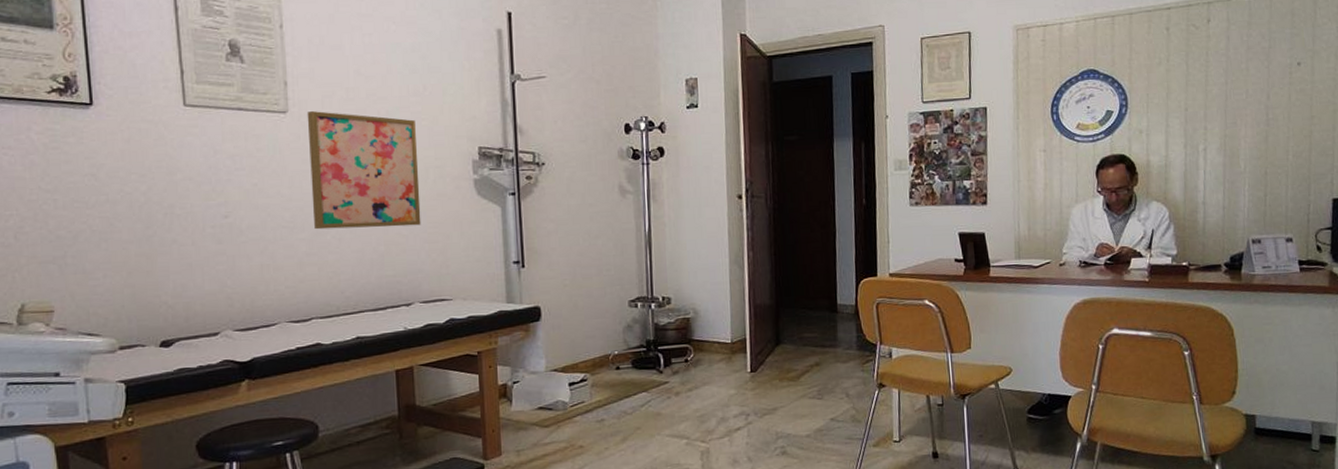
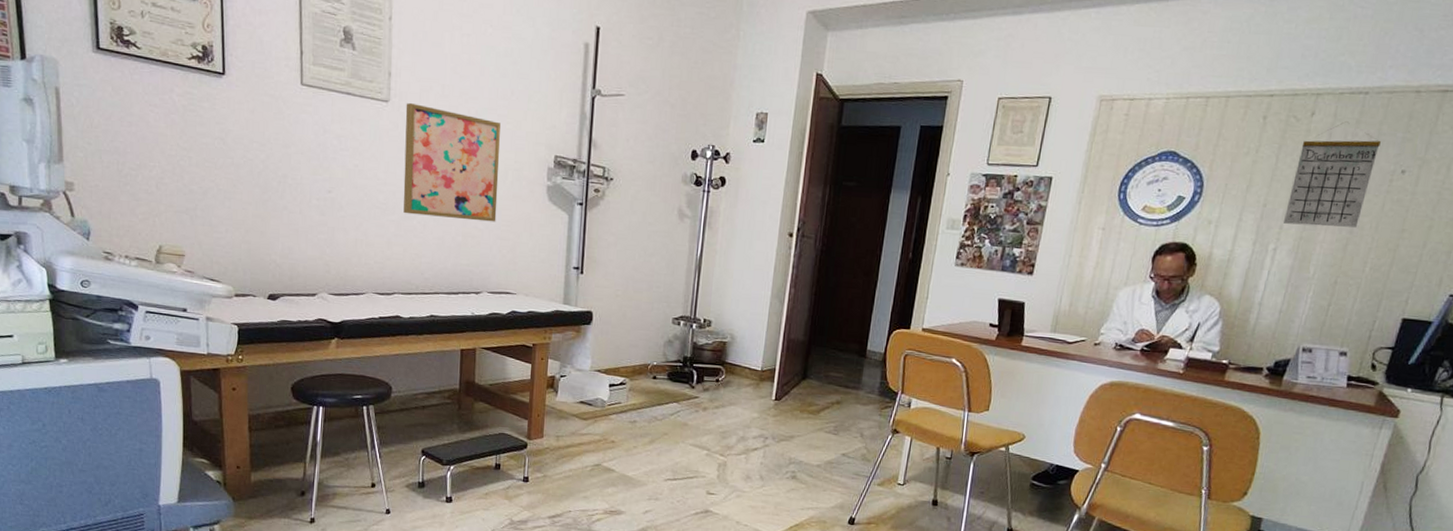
calendar: none [1206,24,1273,124] -> present [1283,121,1381,228]

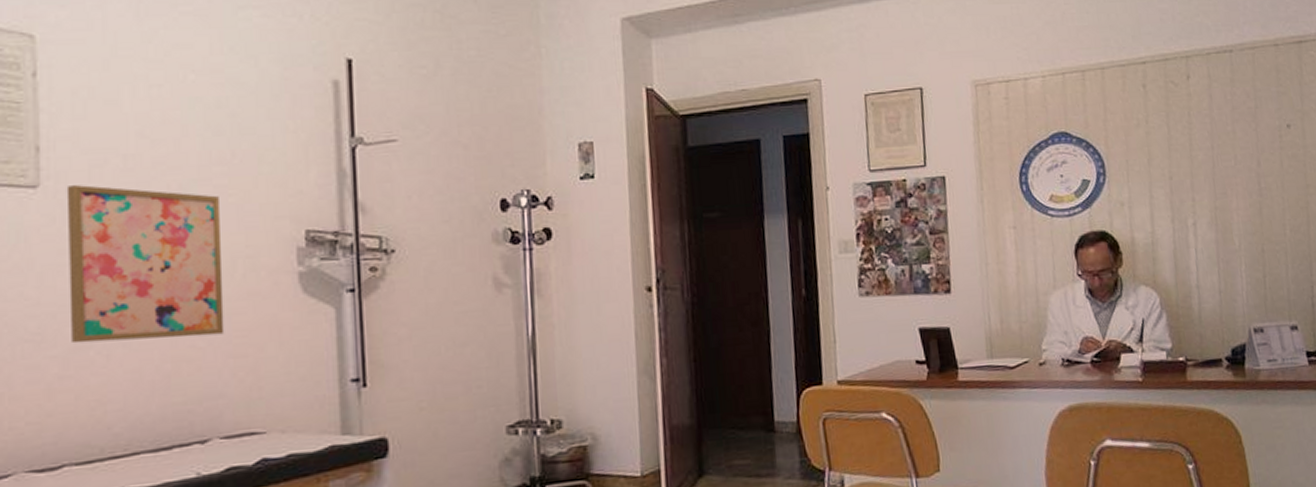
calendar: present [1283,121,1381,228] -> none [1187,81,1265,195]

